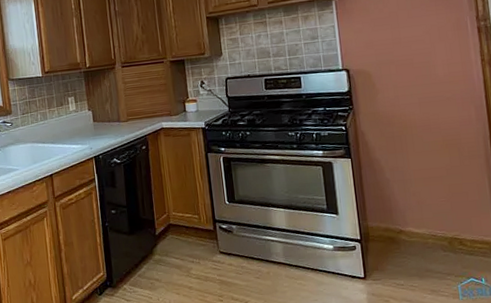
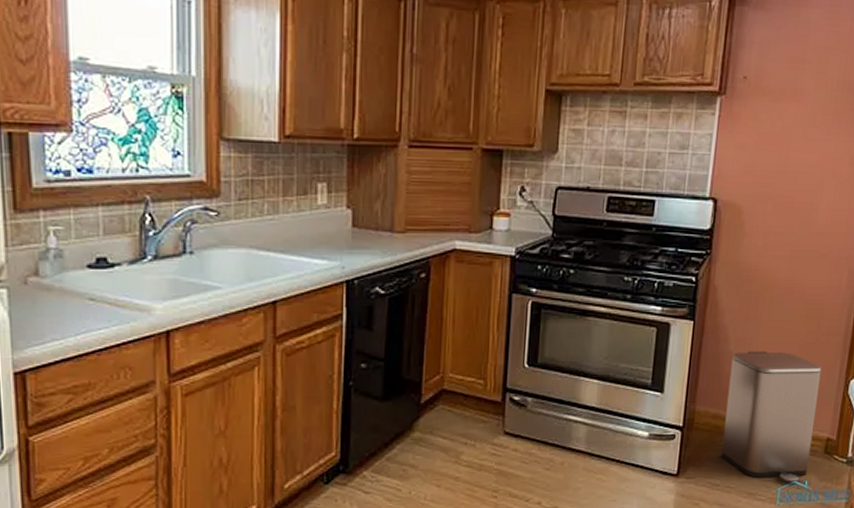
pedal bin: none [389,175,482,279] -> present [721,351,822,482]

